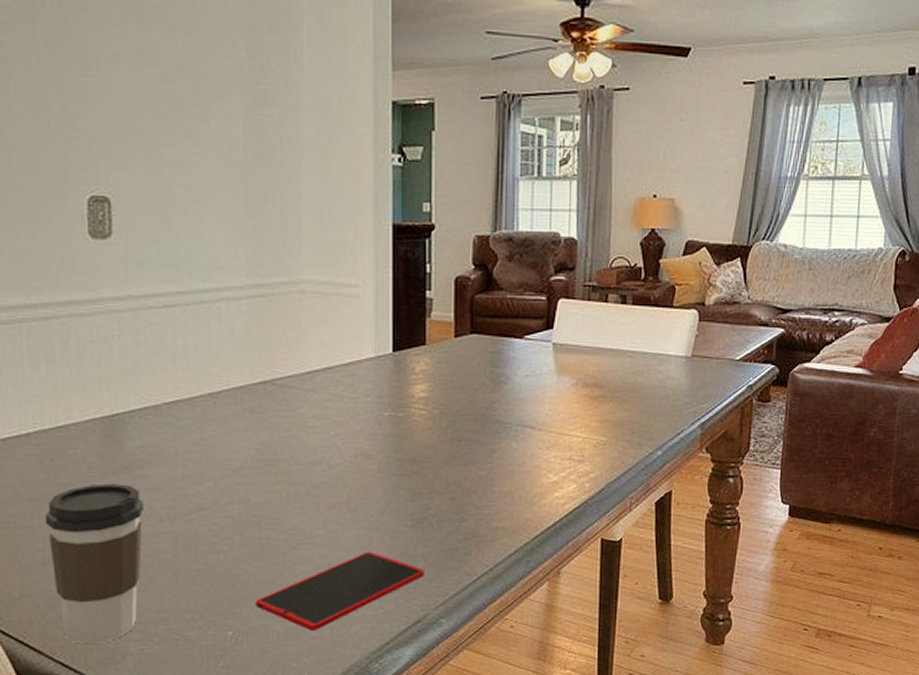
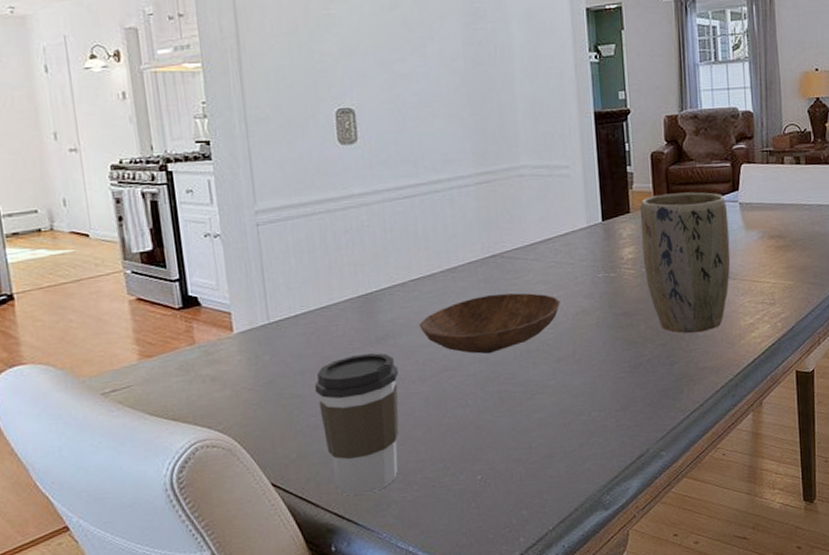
bowl: none [171,427,339,495] -> present [419,293,561,354]
smartphone: present [255,551,424,632] -> none [499,396,644,471]
plant pot: none [437,326,539,488] -> present [640,192,731,334]

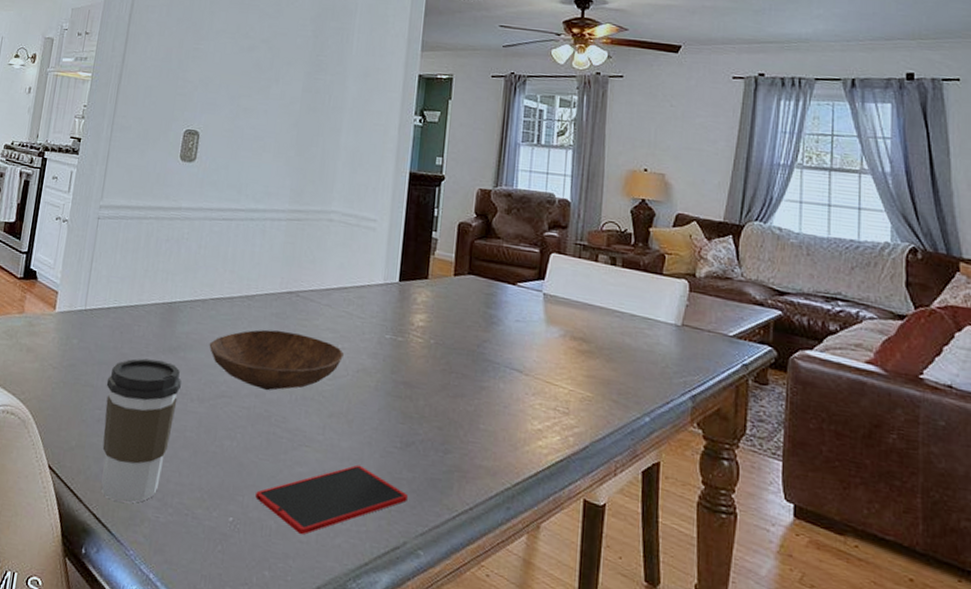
smartphone: none [499,396,644,471] -> present [255,464,408,535]
plant pot: present [640,192,731,334] -> none [433,266,530,426]

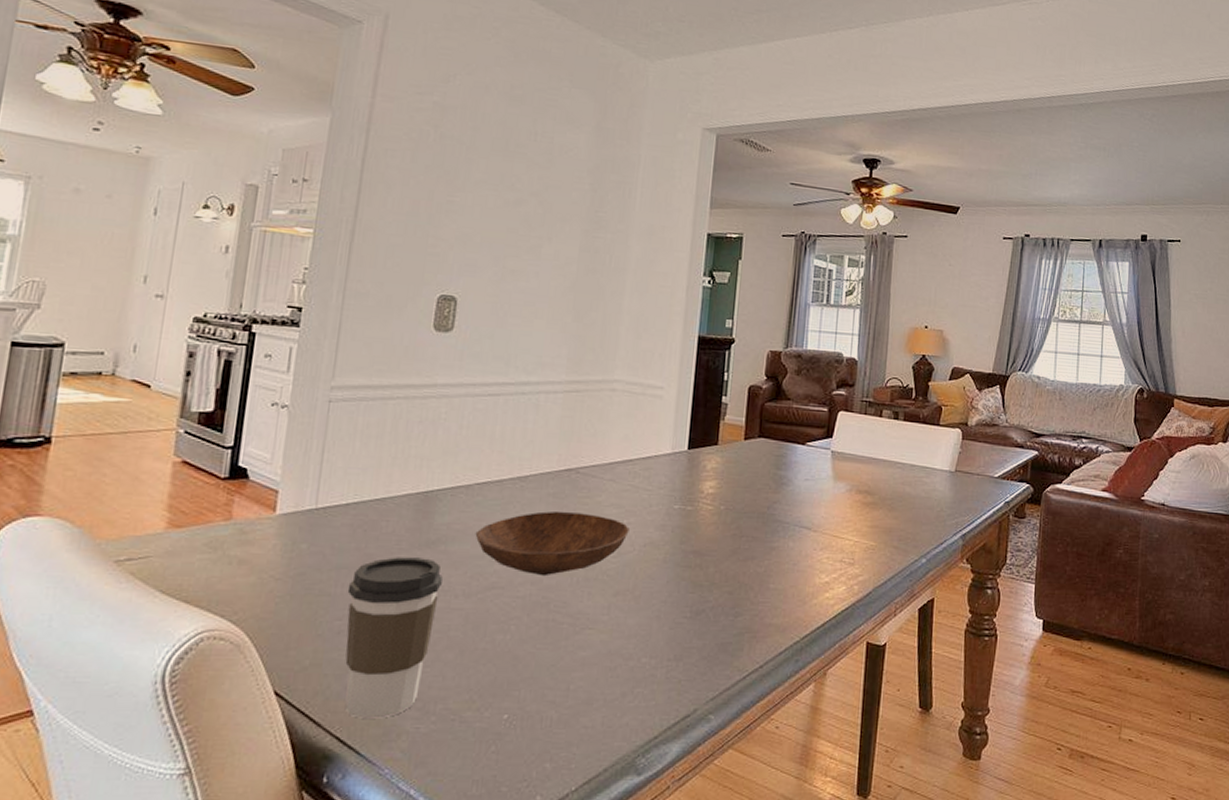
smartphone: present [255,464,408,535] -> none [533,640,698,720]

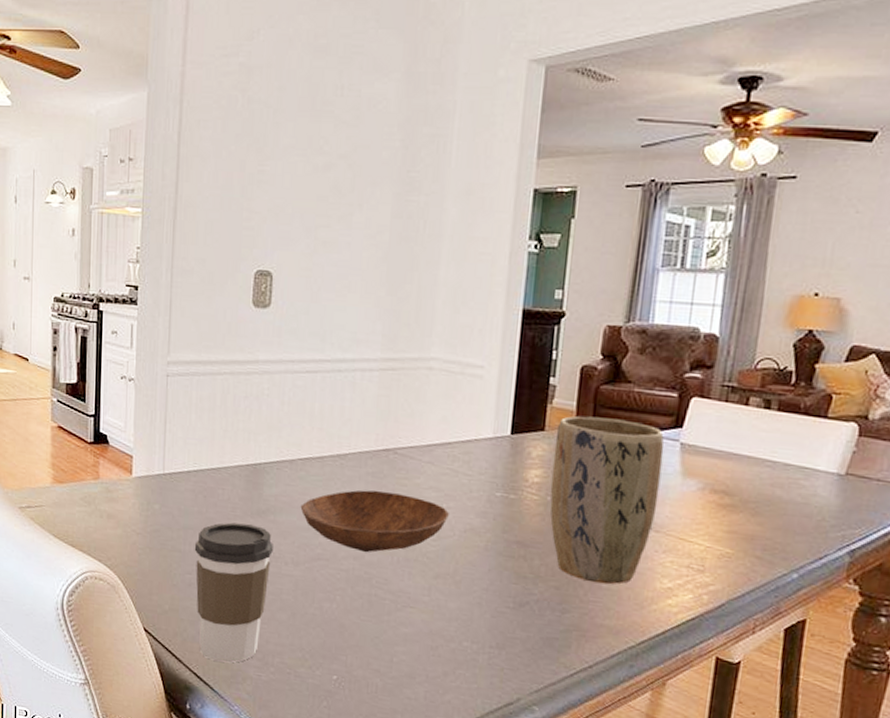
plant pot: none [723,430,819,585] -> present [550,416,664,585]

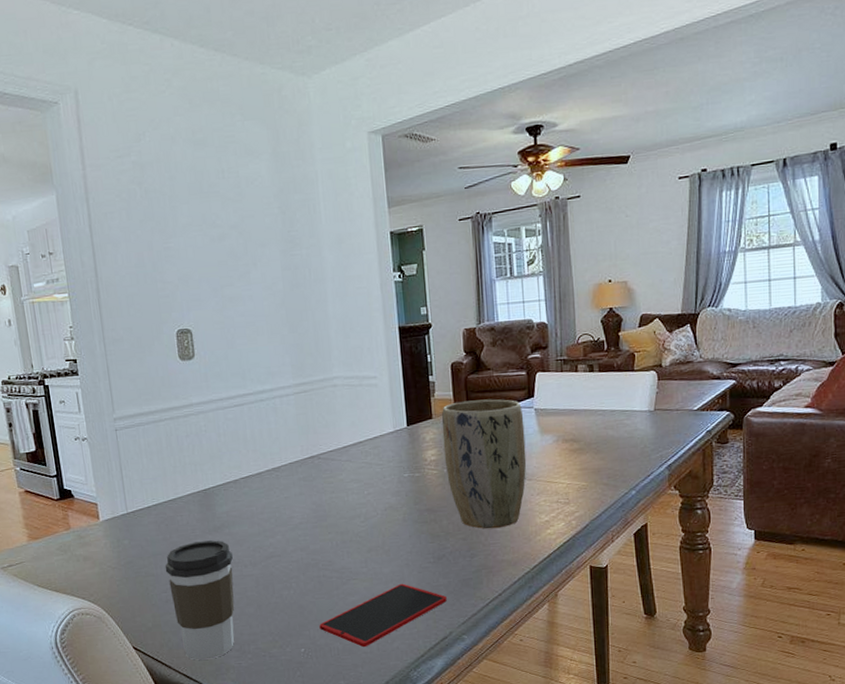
bowl: present [300,490,450,553] -> none [249,490,372,544]
smartphone: none [359,625,522,692] -> present [319,583,447,648]

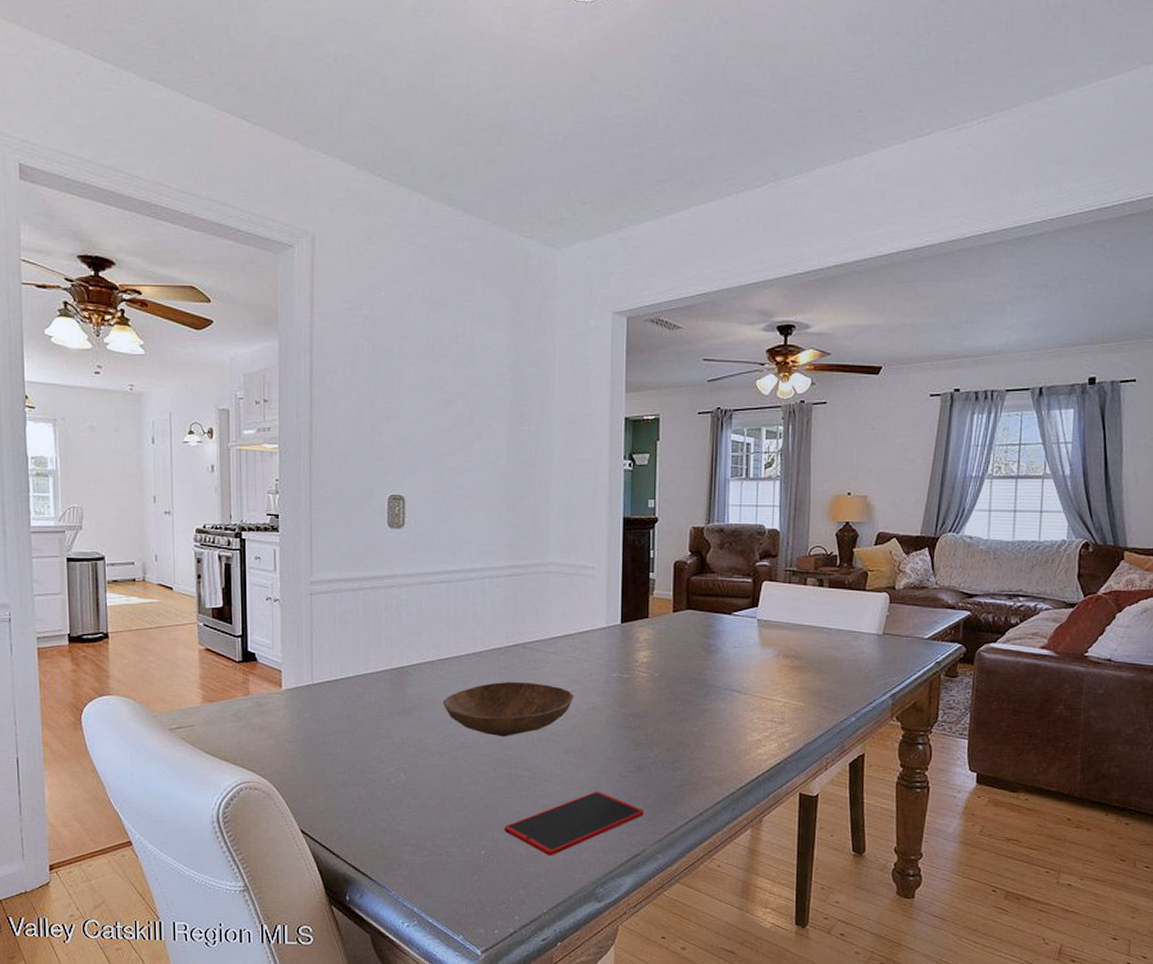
coffee cup: present [164,540,235,660] -> none [345,723,420,852]
bowl: none [249,490,372,544] -> present [442,682,575,738]
plant pot: present [441,399,527,529] -> none [657,603,745,743]

